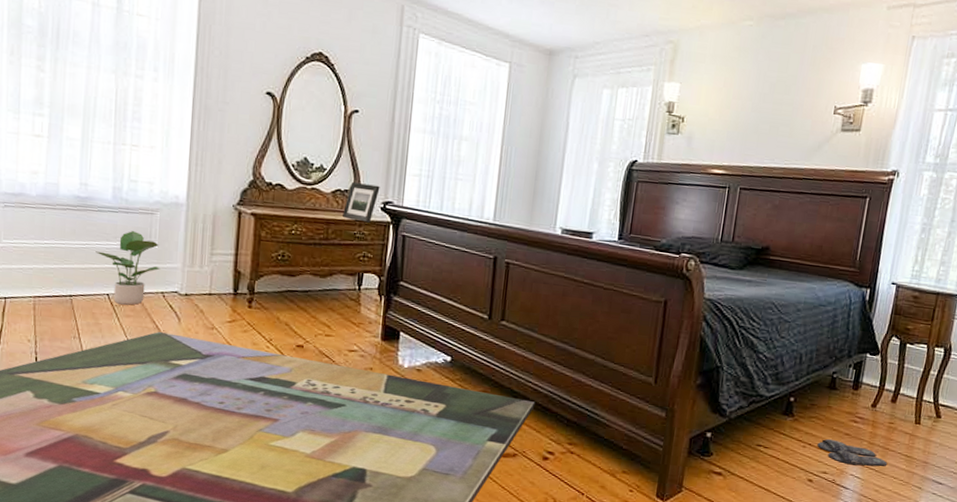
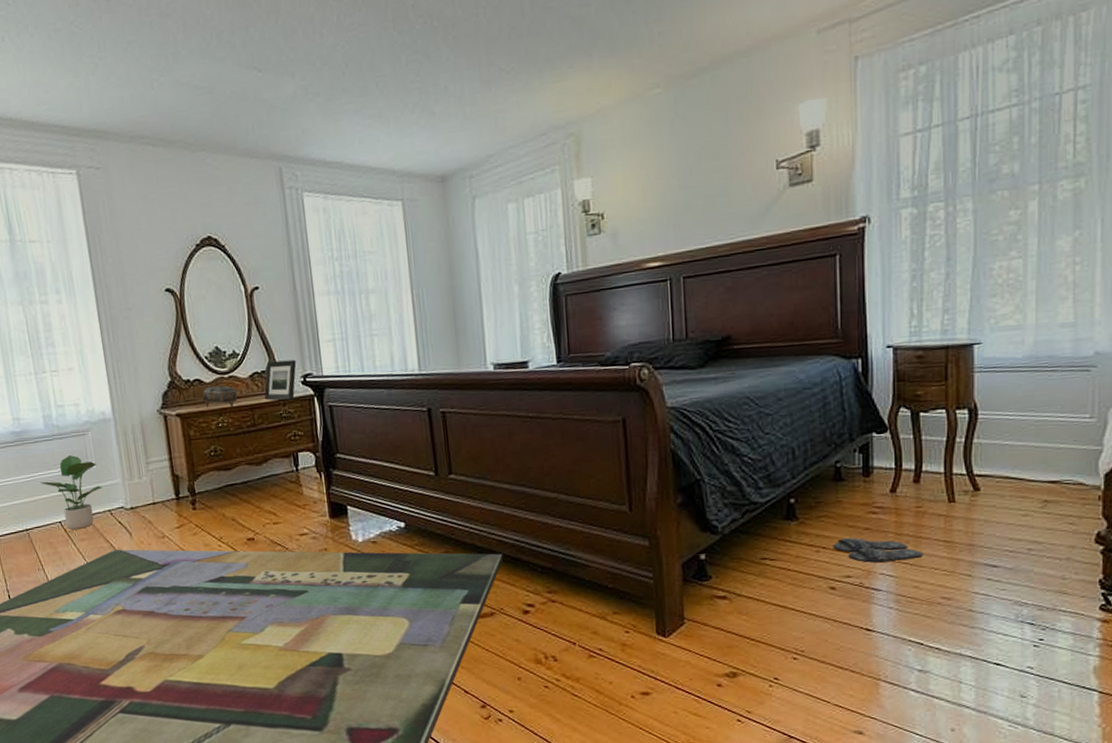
jewelry box: none [280,193,317,217] -> present [202,385,238,407]

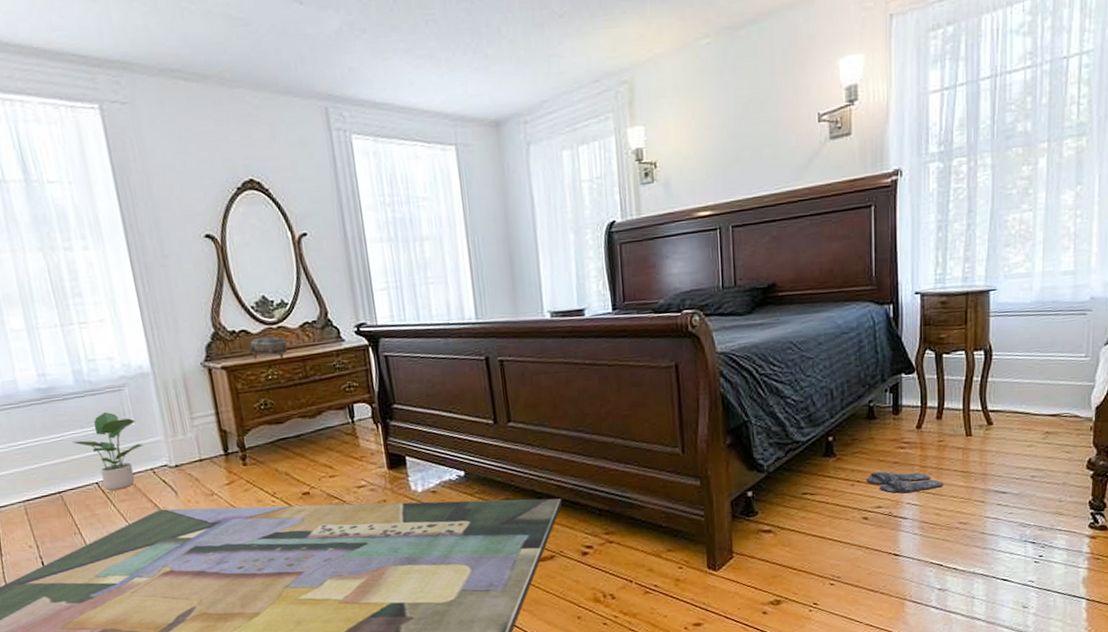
picture frame: present [264,359,297,401] -> none [316,309,350,352]

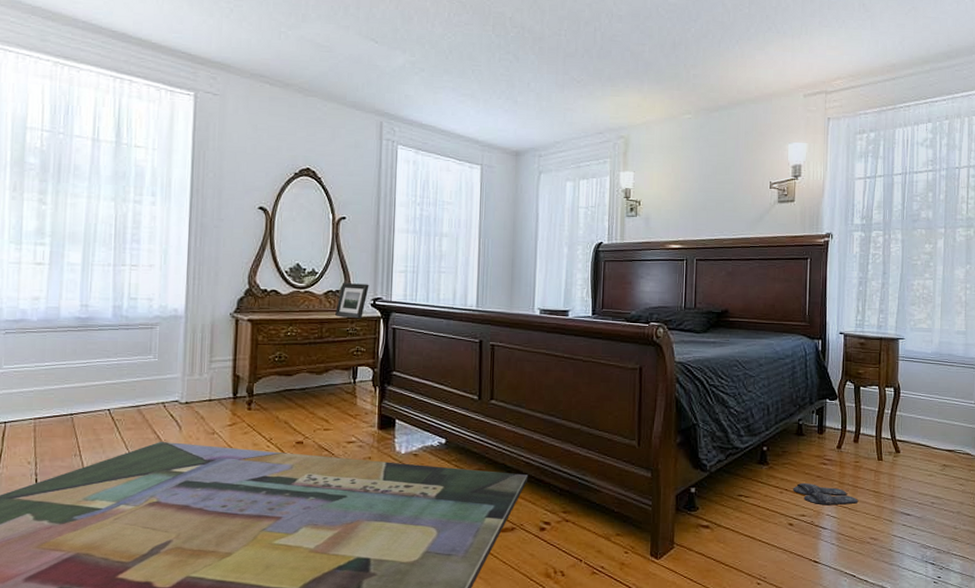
potted plant: present [72,412,143,490] -> none [96,346,160,418]
jewelry box: present [249,336,288,358] -> none [276,298,310,319]
picture frame: none [316,309,350,352] -> present [335,283,369,319]

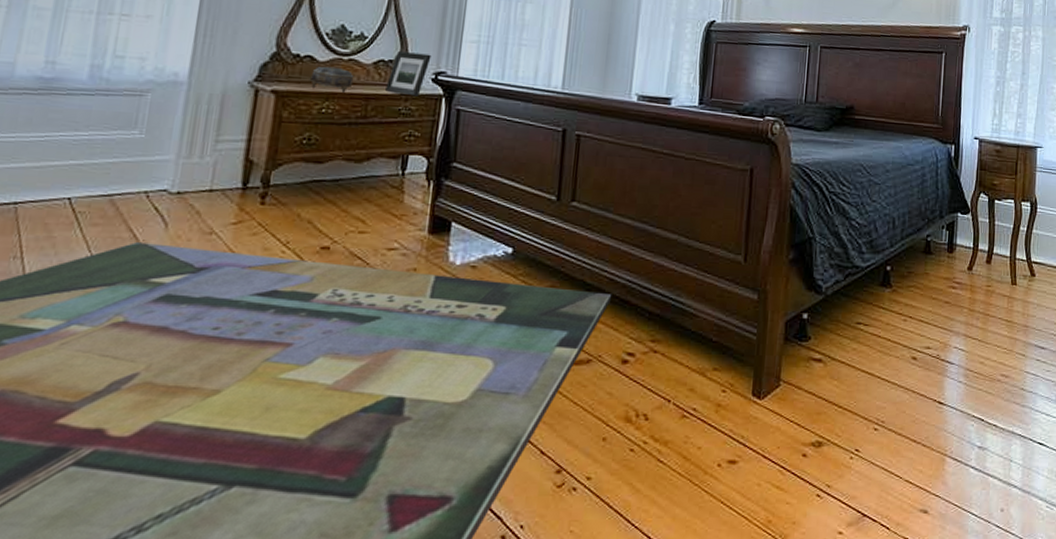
jewelry box: none [276,298,310,319] -> present [309,66,354,93]
slippers: present [793,482,859,506] -> none [918,309,990,337]

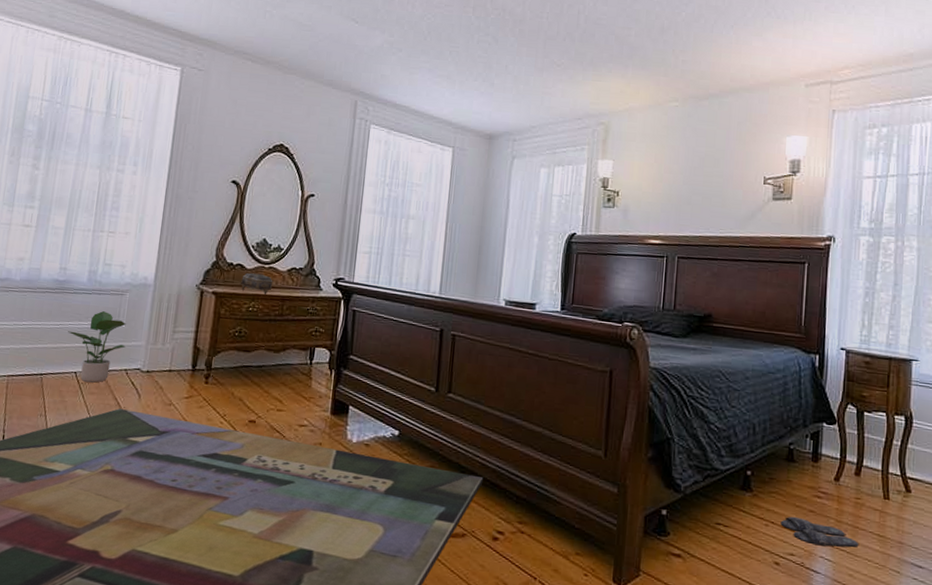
potted plant: none [57,117,147,211] -> present [68,311,126,383]
picture frame: present [385,51,432,97] -> none [297,261,333,299]
slippers: none [918,309,990,337] -> present [780,516,859,547]

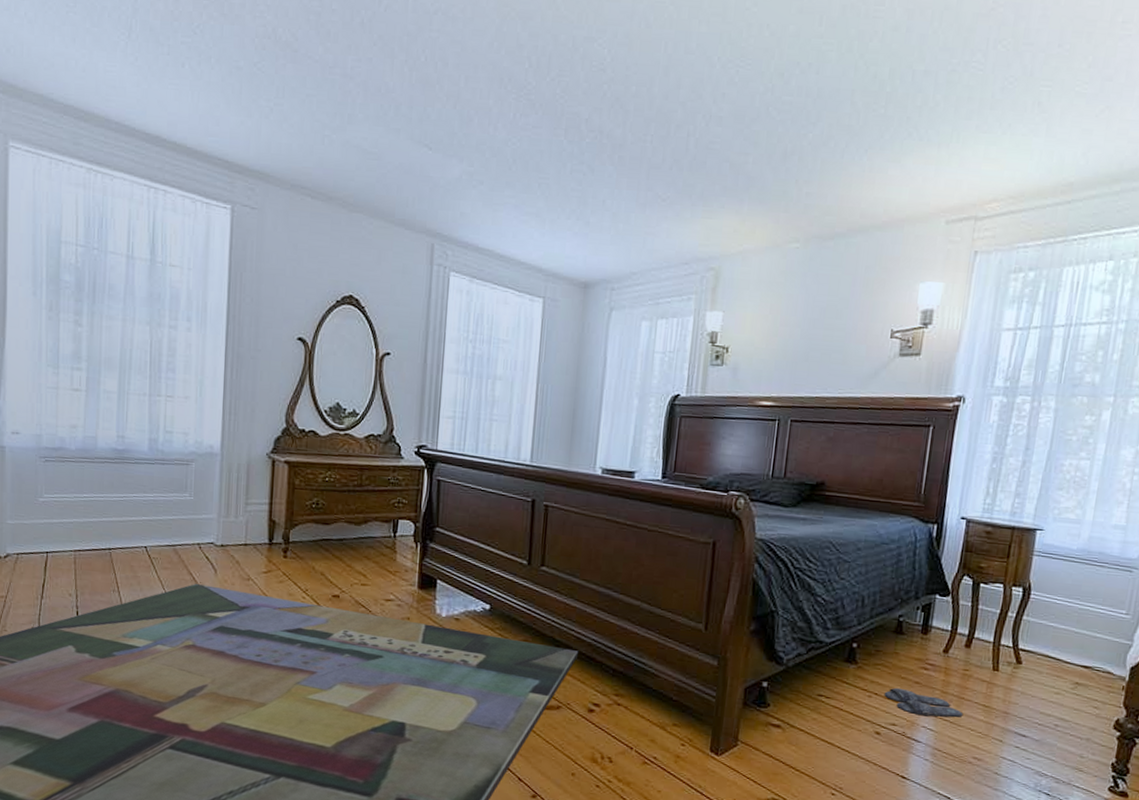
potted plant: present [68,311,126,383] -> none [133,482,196,558]
jewelry box: present [240,272,273,295] -> none [314,440,350,464]

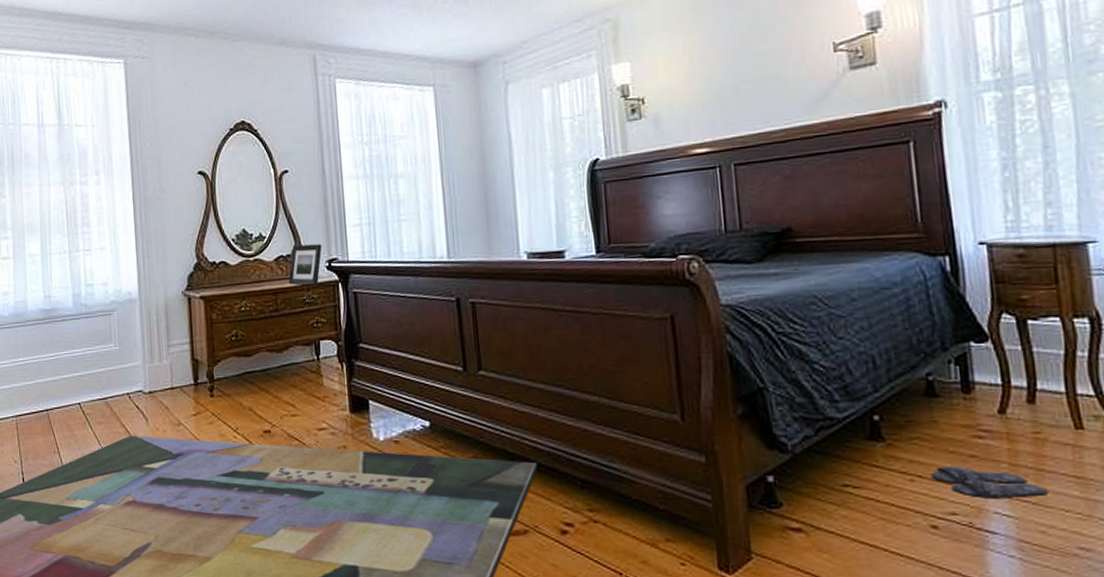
picture frame: none [376,427,414,468] -> present [289,244,322,286]

